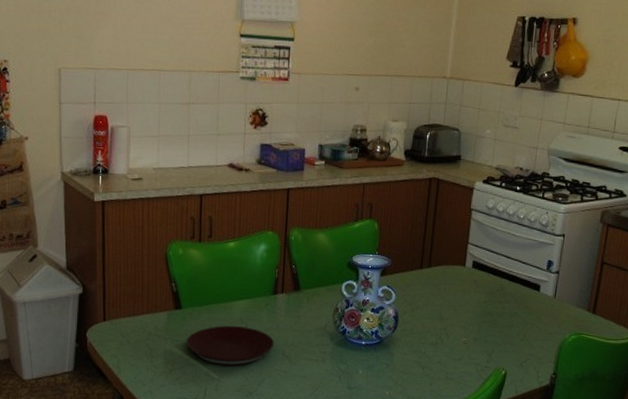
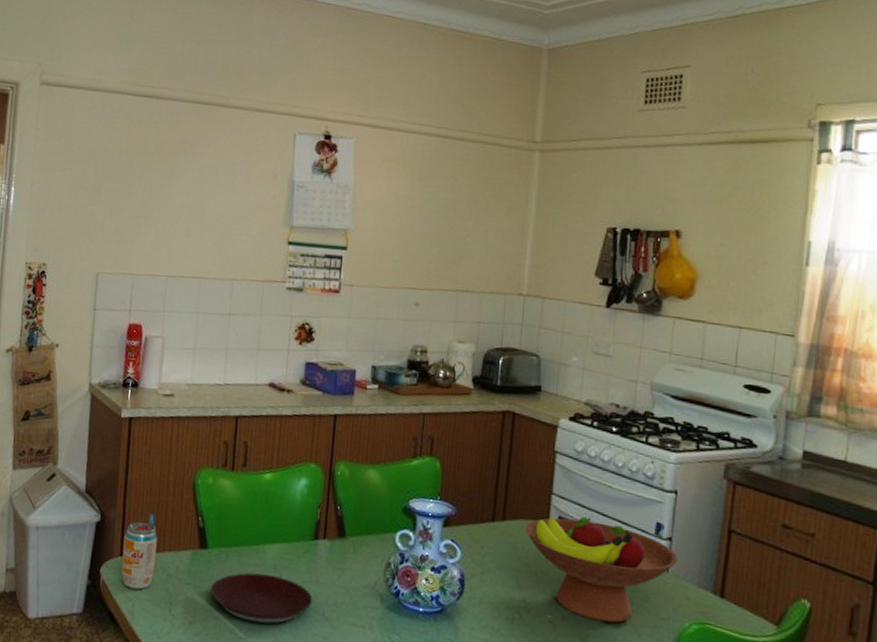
beverage can: none [105,283,137,348] -> present [121,513,157,590]
fruit bowl: none [446,259,563,340] -> present [525,516,678,623]

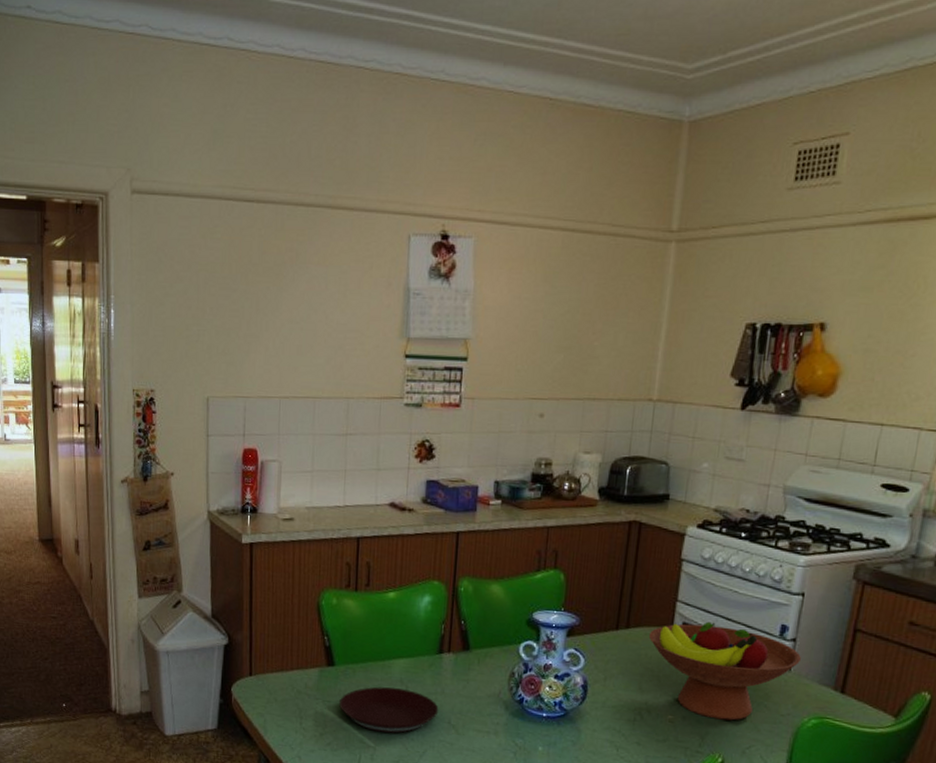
beverage can: present [121,513,157,590] -> none [251,634,285,706]

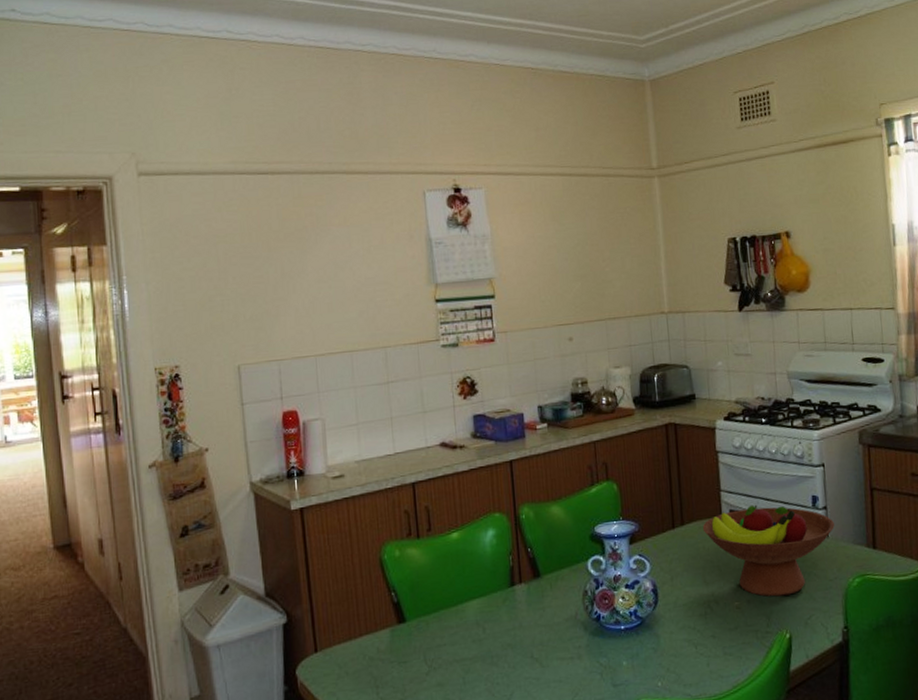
plate: present [339,686,439,734] -> none [416,631,520,684]

